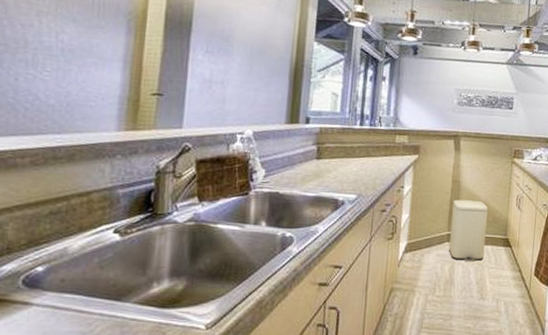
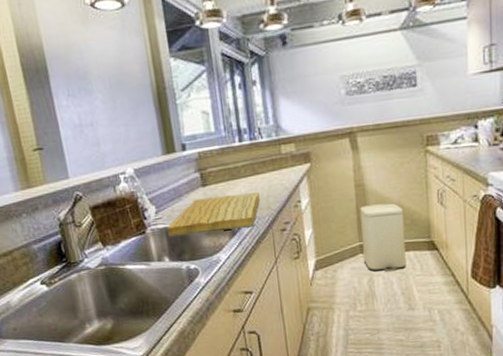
cutting board: none [270,170,368,204] -> present [166,192,260,237]

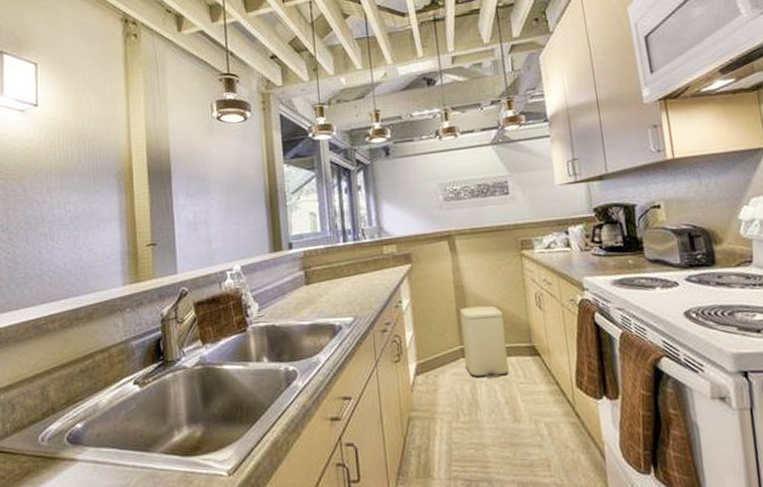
cutting board: present [166,192,260,237] -> none [267,292,362,336]

